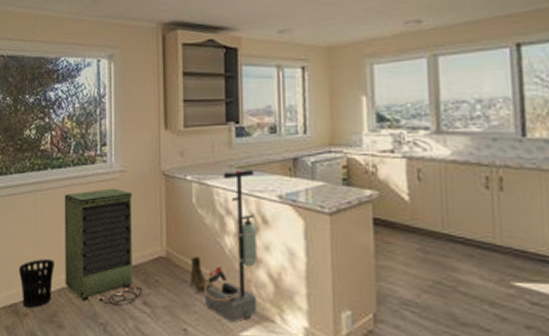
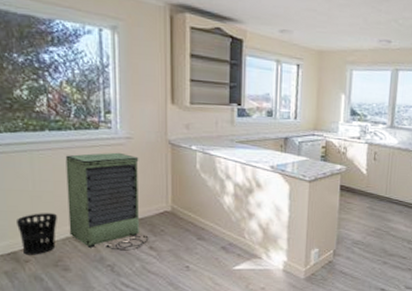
boot cleaning station: present [190,170,258,323] -> none [192,144,252,260]

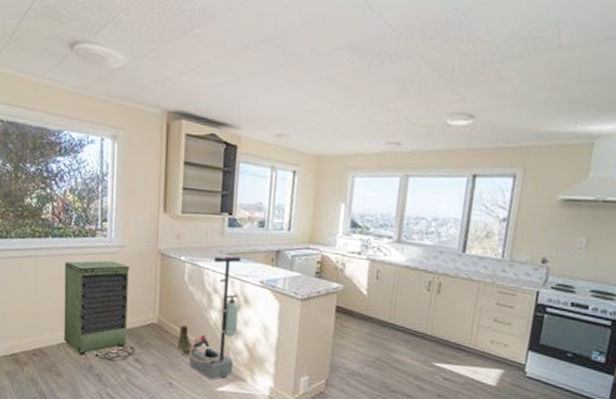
wastebasket: present [15,213,57,255] -> none [19,317,54,358]
boot cleaning station: none [192,144,252,260] -> present [177,256,241,380]

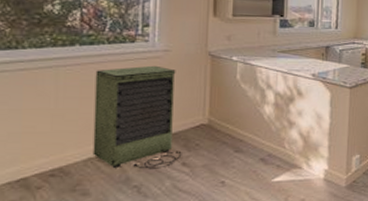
boot cleaning station: present [177,256,241,380] -> none [230,54,293,172]

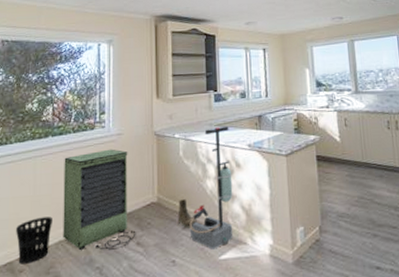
wastebasket: none [30,132,80,181] -> present [15,216,52,264]
boot cleaning station: none [230,54,293,172] -> present [177,126,233,249]

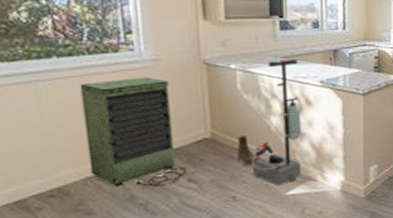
wastebasket: present [15,216,52,264] -> none [22,151,75,202]

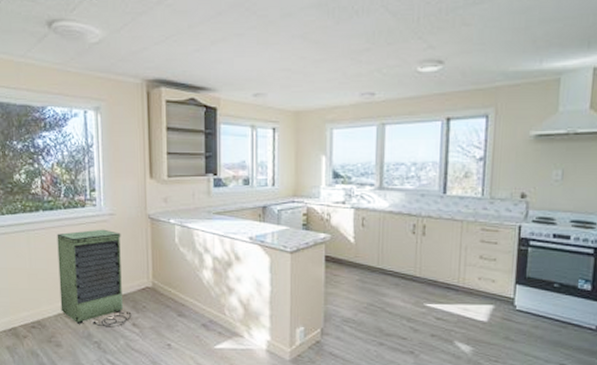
boot cleaning station: present [237,60,302,186] -> none [173,215,231,338]

